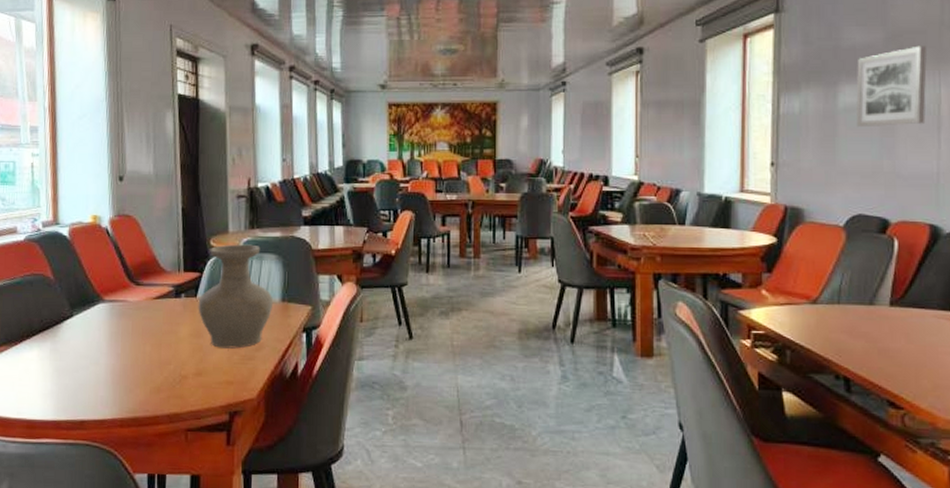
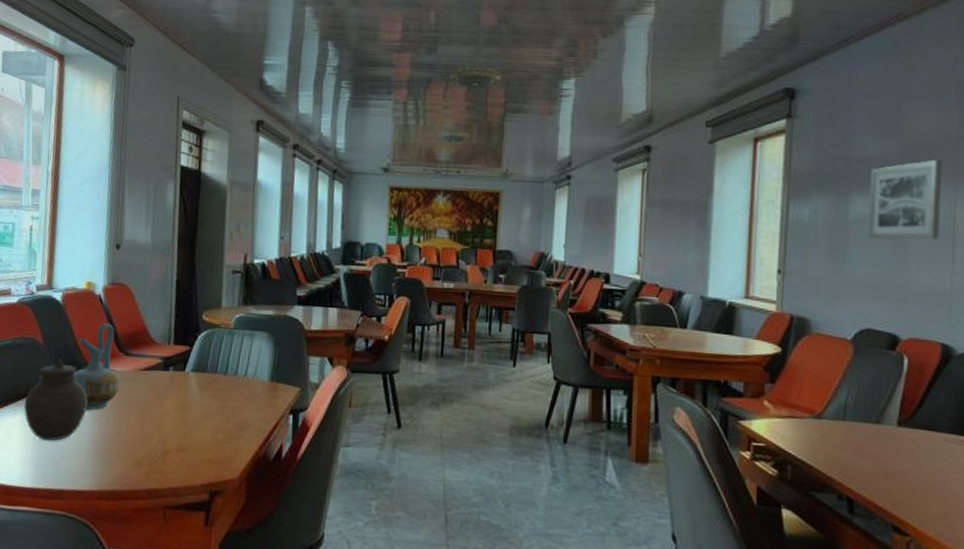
jar: none [39,293,102,374] -> present [23,359,88,441]
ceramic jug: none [87,255,133,342] -> present [73,323,121,411]
vase: present [198,244,274,349] -> none [185,319,262,427]

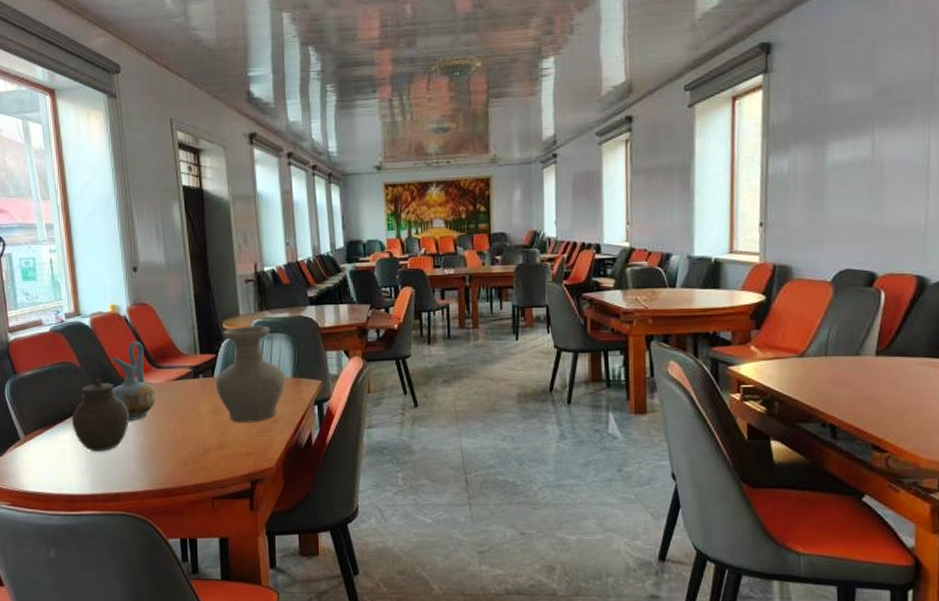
vase: none [185,319,262,427] -> present [215,325,286,423]
wall art: present [868,159,942,240] -> none [845,98,917,184]

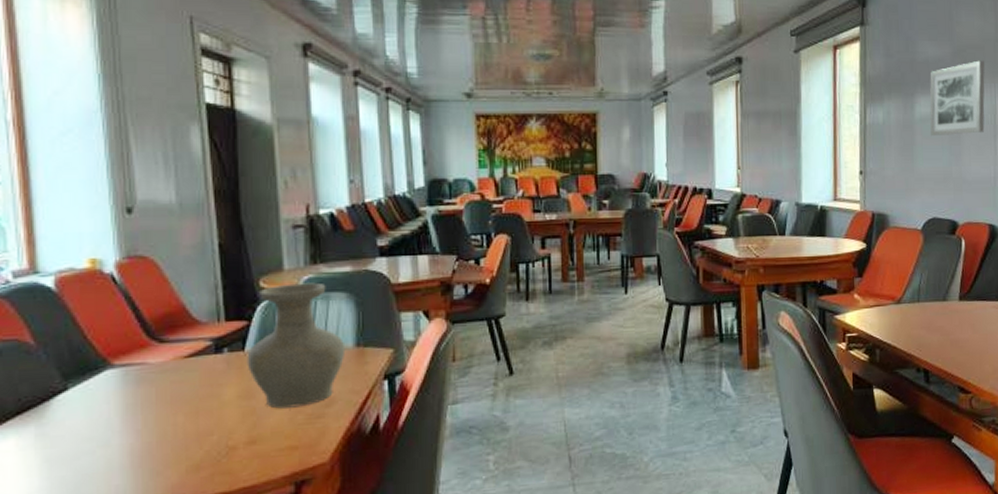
jar: present [71,378,129,452] -> none [17,360,113,464]
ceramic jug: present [113,341,156,422] -> none [88,306,157,417]
wall art: none [845,98,917,184] -> present [930,60,985,137]

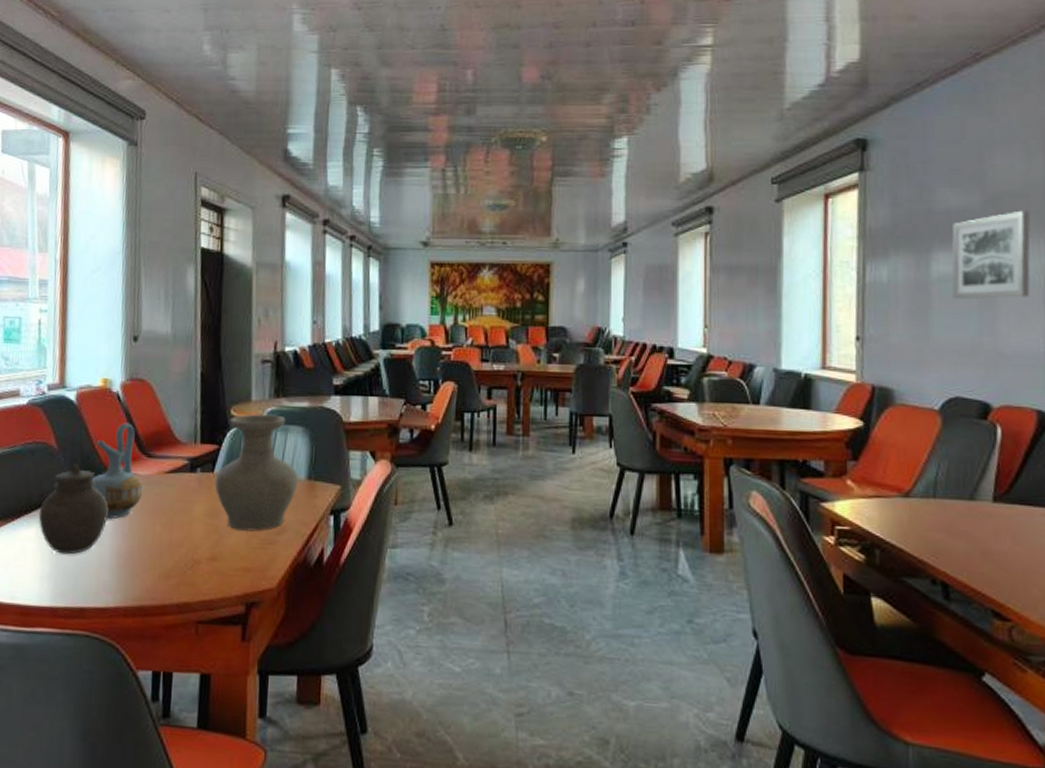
jar: none [17,360,113,464] -> present [38,464,108,555]
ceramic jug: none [88,306,157,417] -> present [92,423,144,520]

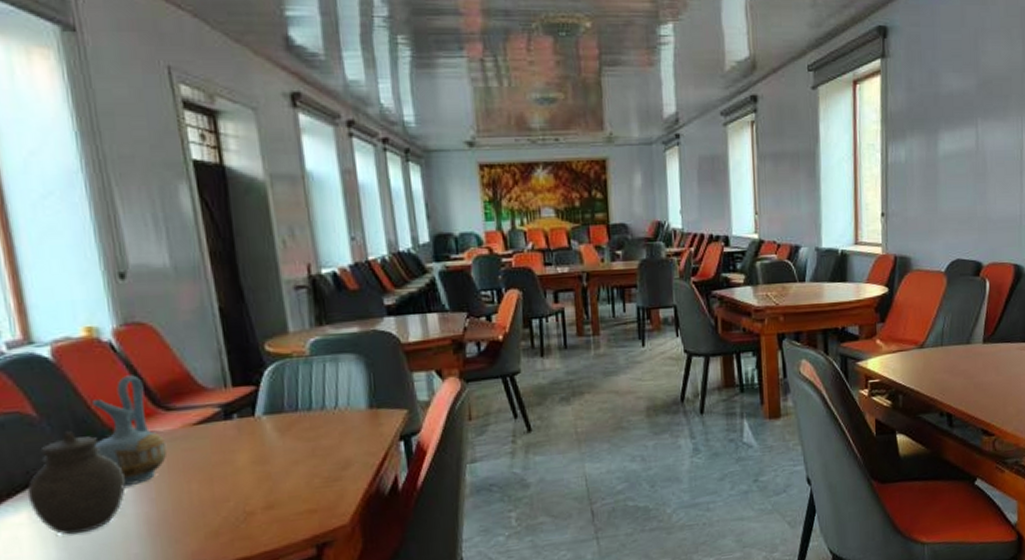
vase: present [214,414,299,532] -> none [257,344,359,473]
wall art: present [951,210,1030,300] -> none [954,92,1012,175]

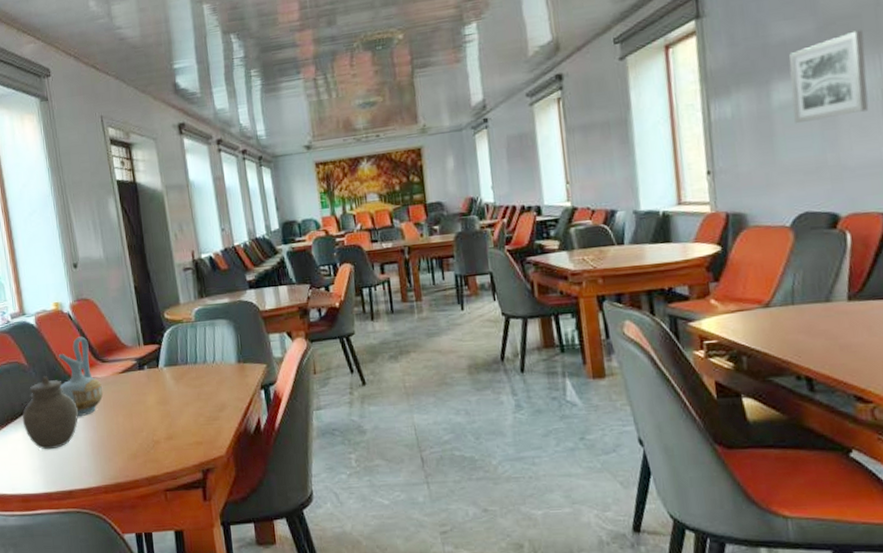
wall art: none [954,92,1012,175] -> present [788,30,869,124]

